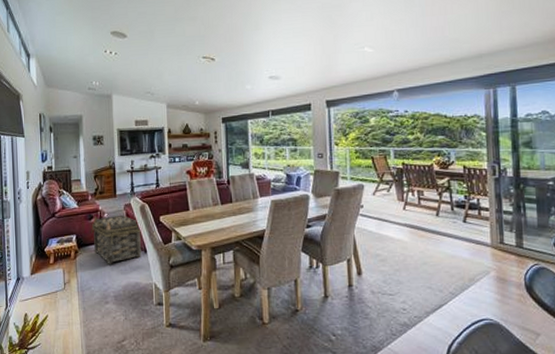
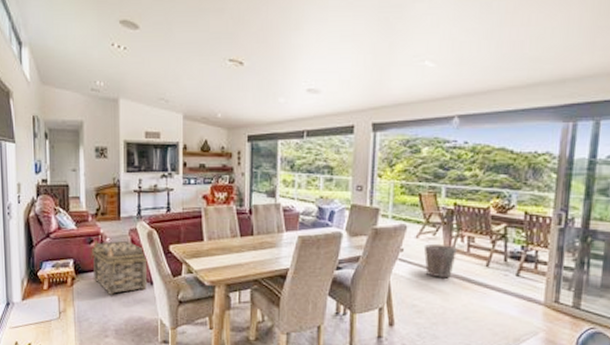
waste bin: none [380,199,410,229] -> present [423,243,457,278]

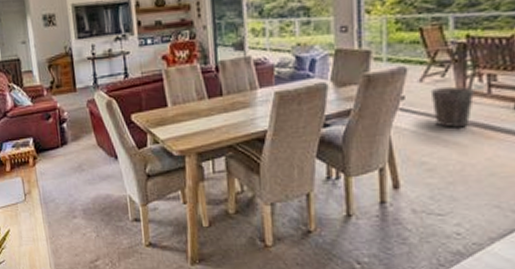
basket: present [91,239,148,295] -> none [49,113,112,173]

